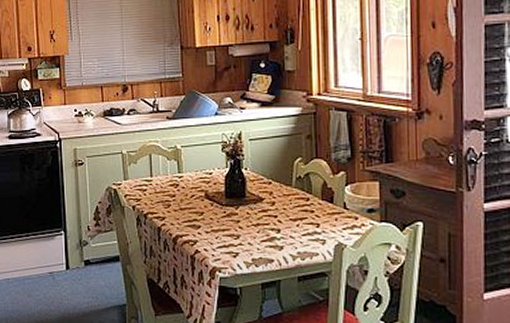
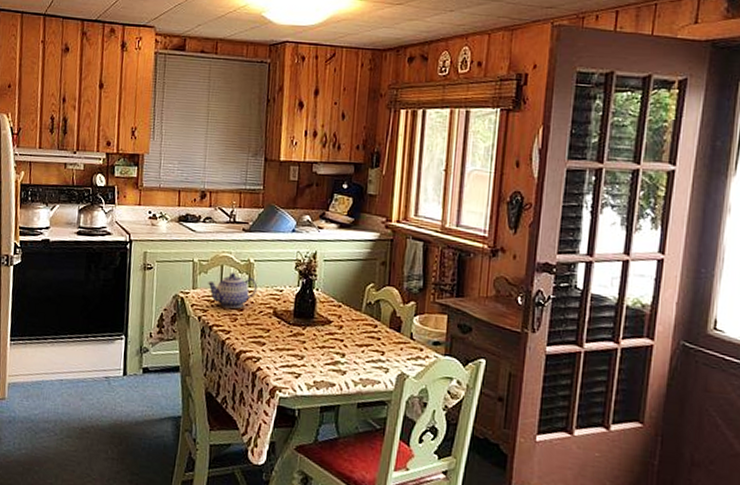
teapot: none [138,161,187,195] -> present [208,273,258,309]

